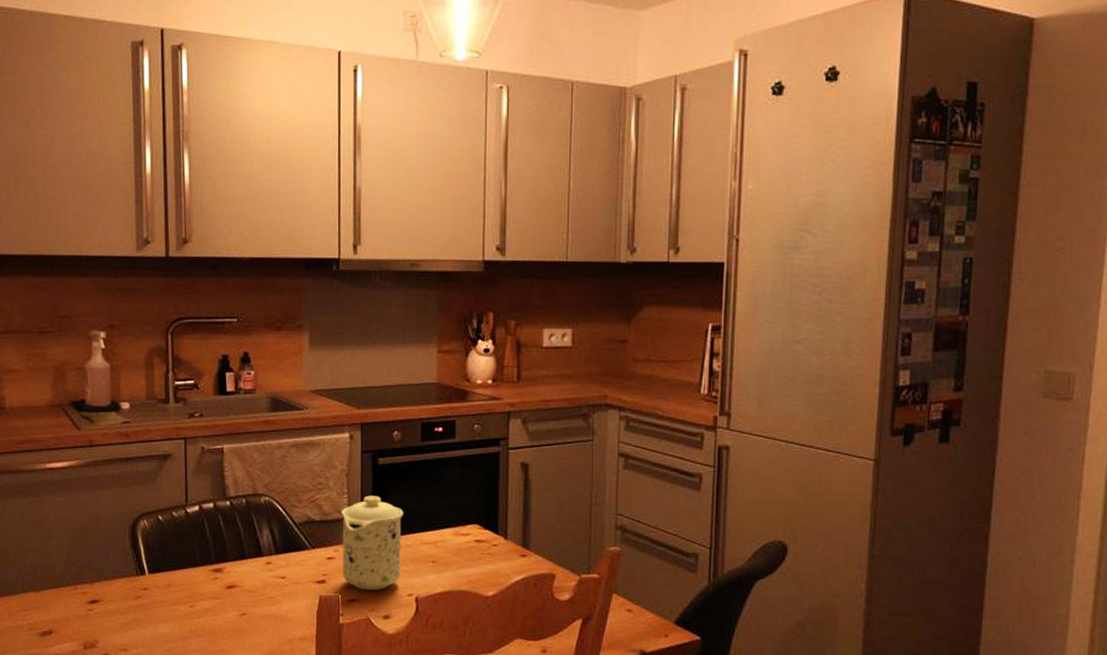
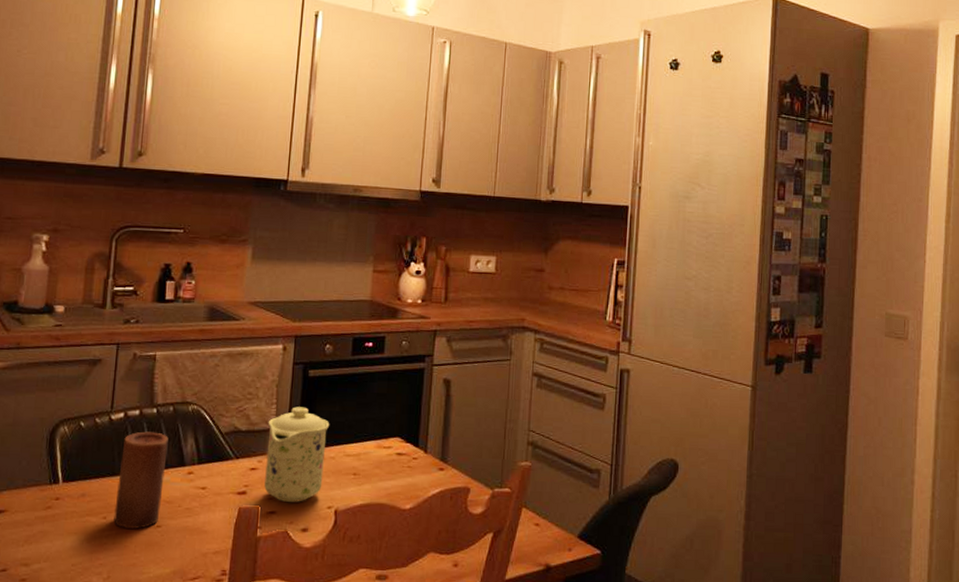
candle: none [200,523,245,617] -> present [113,431,169,529]

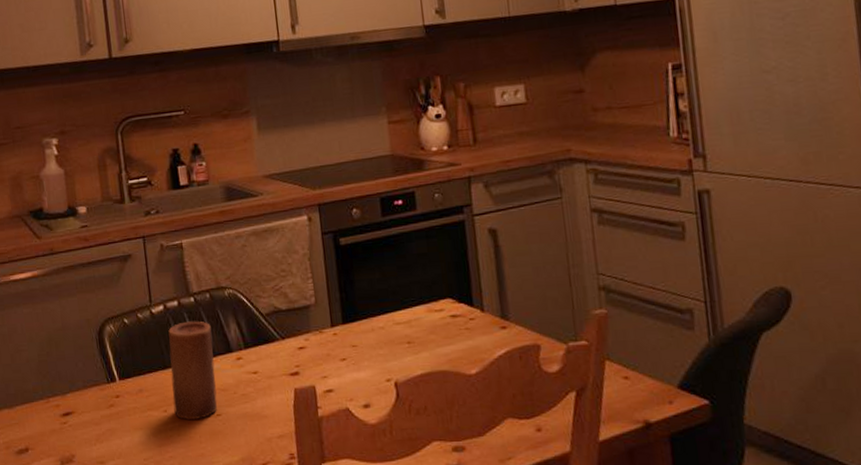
mug: present [264,407,330,502] -> none [307,278,377,379]

